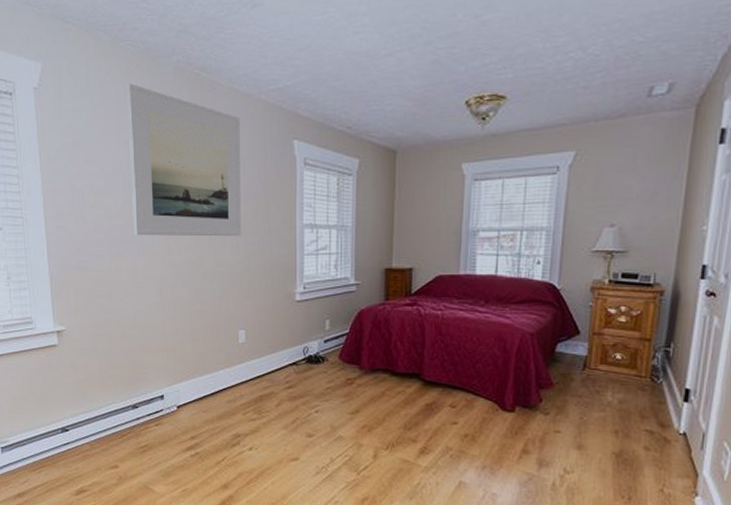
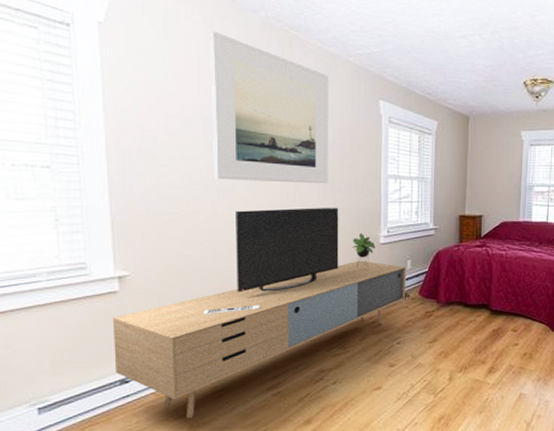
media console: none [53,261,325,471] -> present [112,207,407,419]

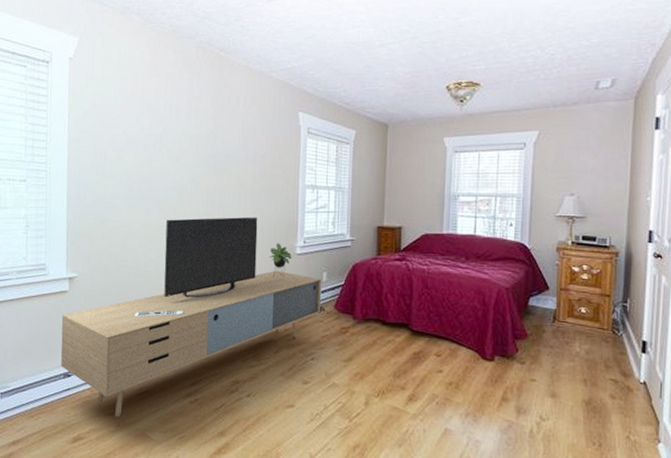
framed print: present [210,31,329,184] -> none [150,58,252,194]

